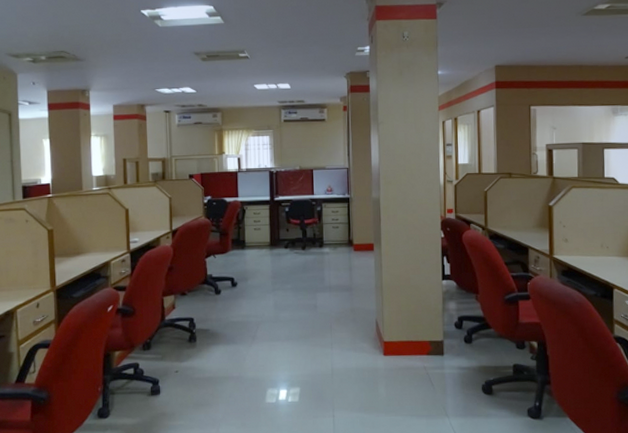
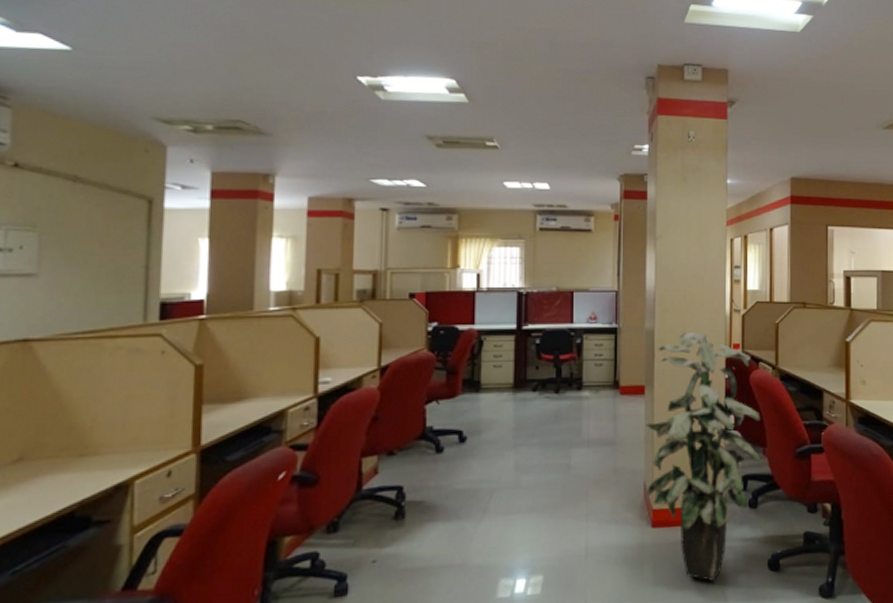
indoor plant: none [375,200,473,399] -> present [645,332,761,581]

